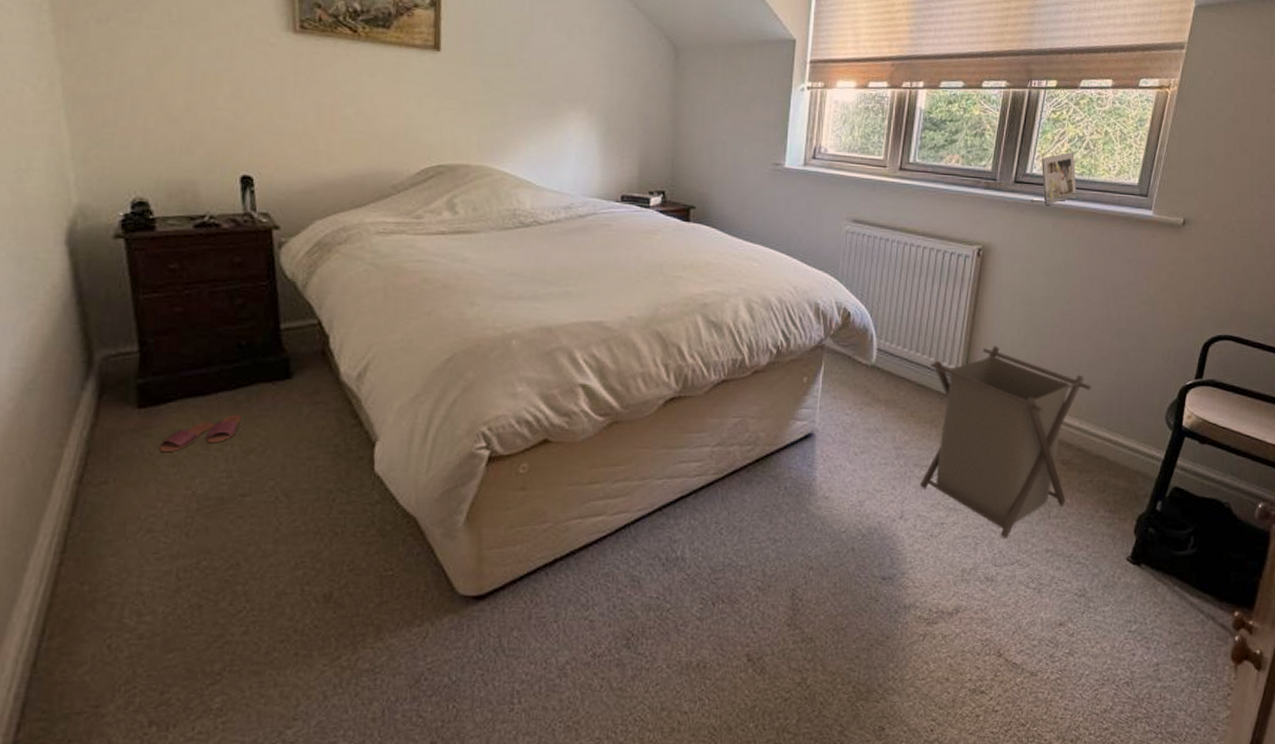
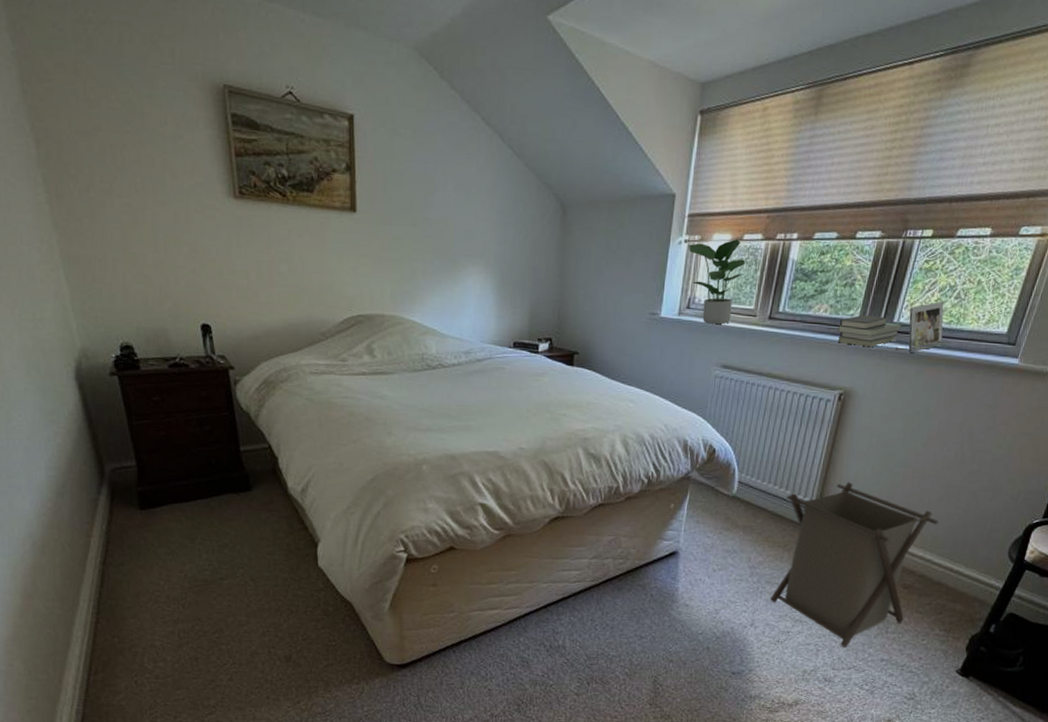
slippers: present [160,414,242,453] -> none [158,517,216,545]
potted plant: none [811,86,872,176] -> present [688,239,746,325]
books: none [972,166,1034,200] -> present [838,315,901,348]

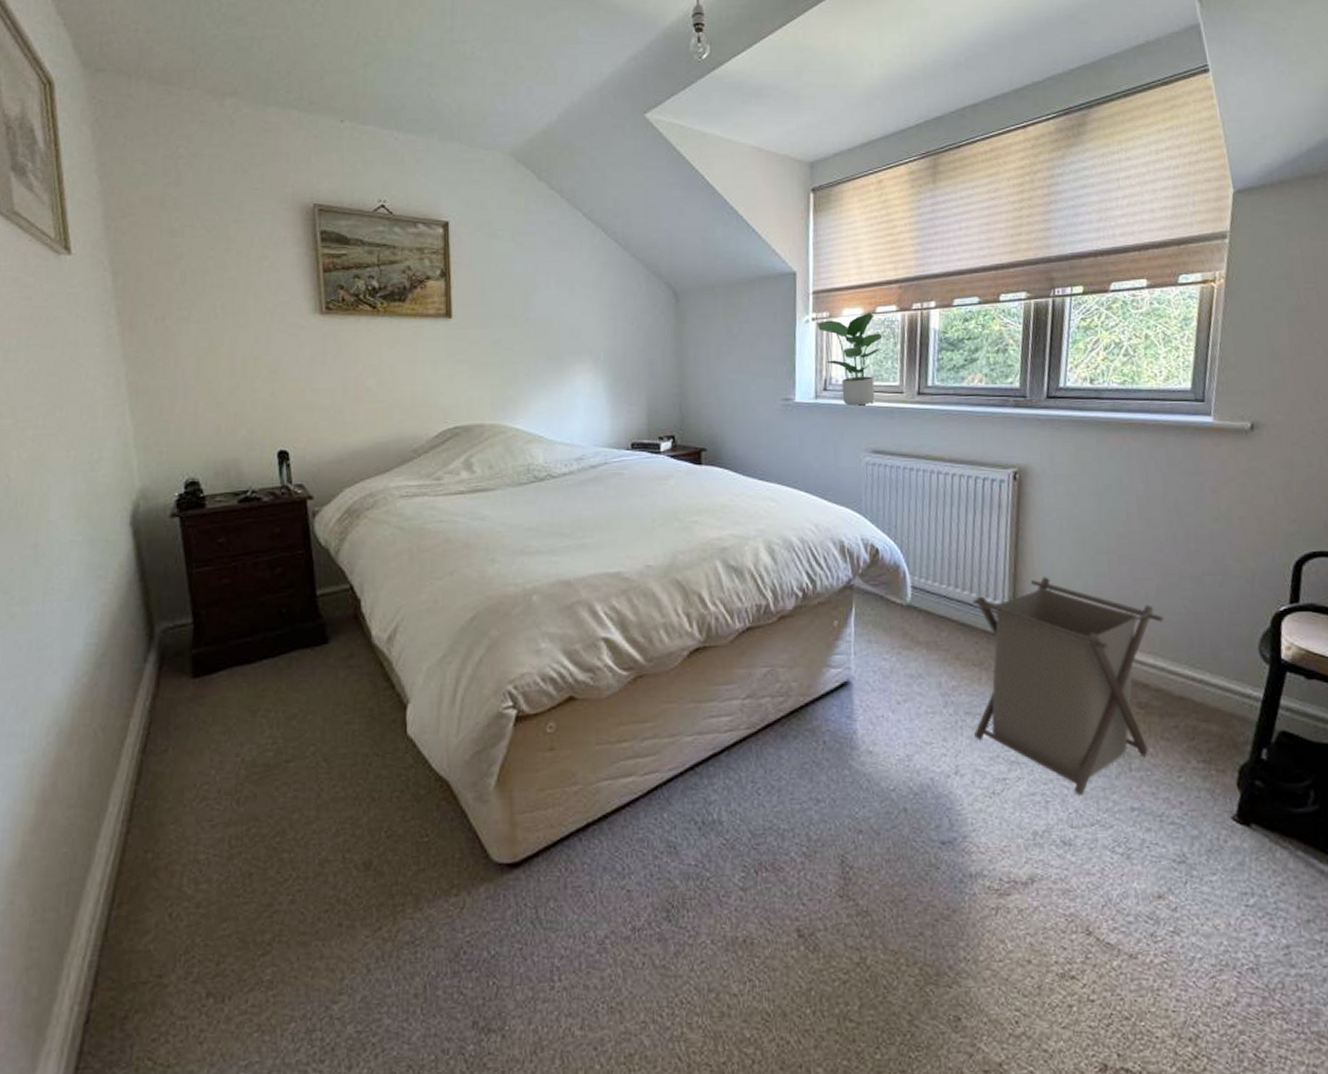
books: present [838,315,901,348] -> none [998,382,1069,417]
photo frame: present [895,301,944,354] -> none [1068,360,1120,420]

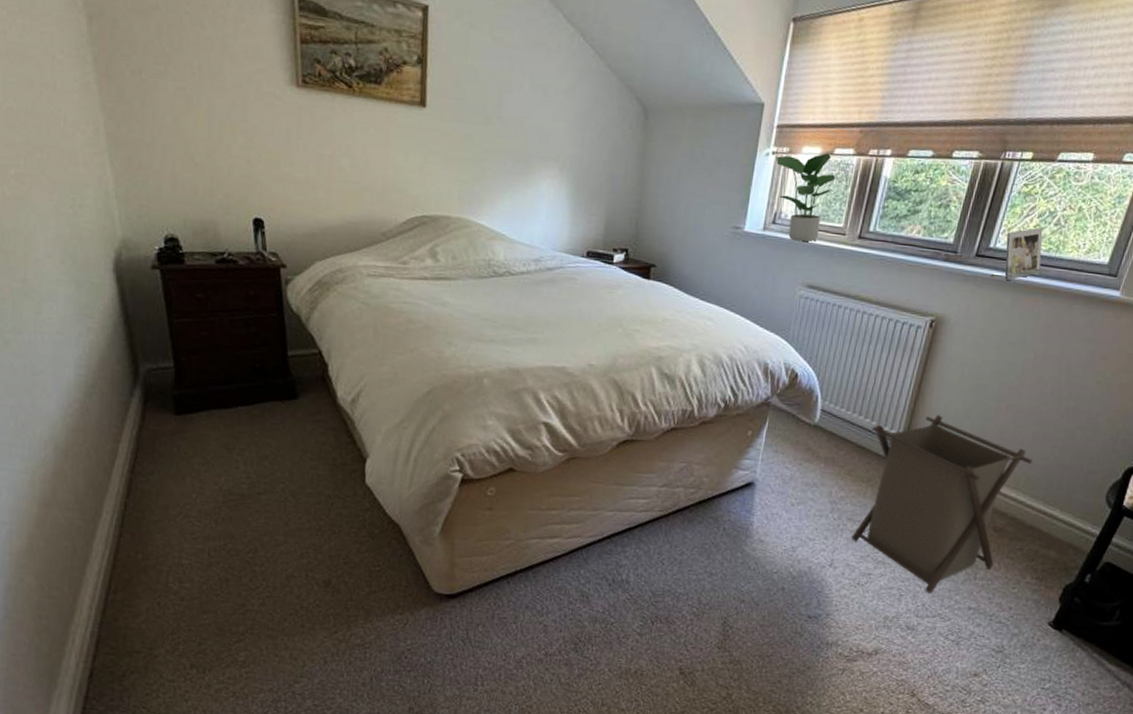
photo frame: none [1068,360,1120,420] -> present [991,227,1043,281]

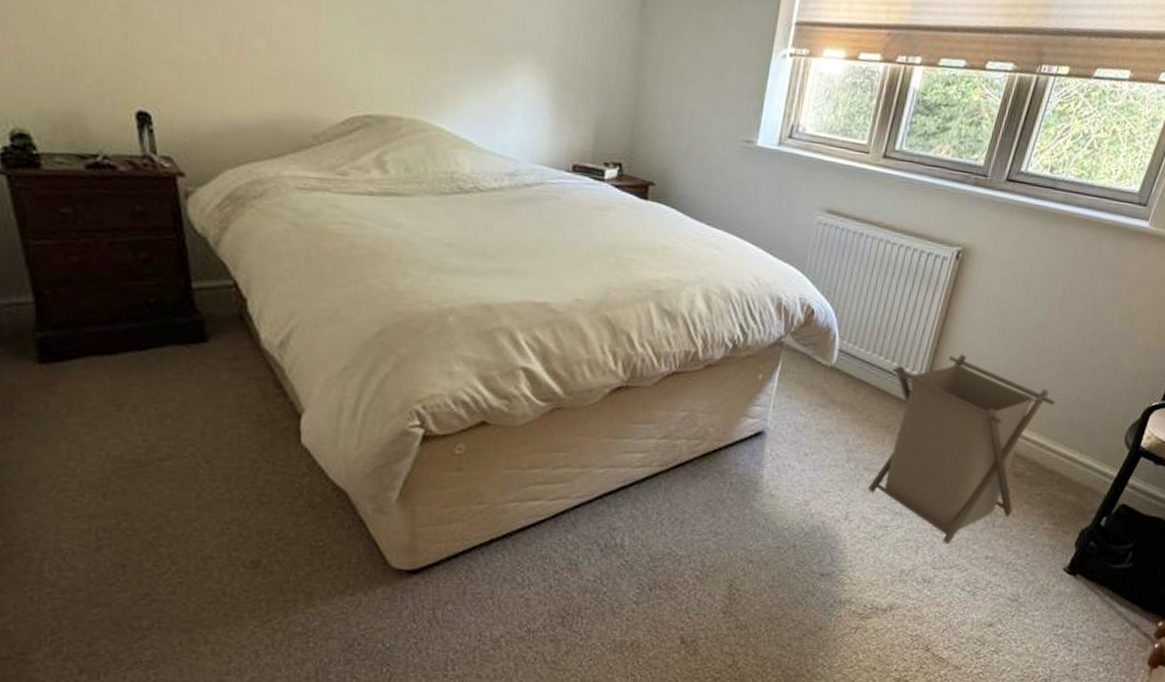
potted plant: present [775,153,836,243] -> none [793,57,861,161]
photo frame: present [991,227,1043,281] -> none [1021,150,1076,209]

